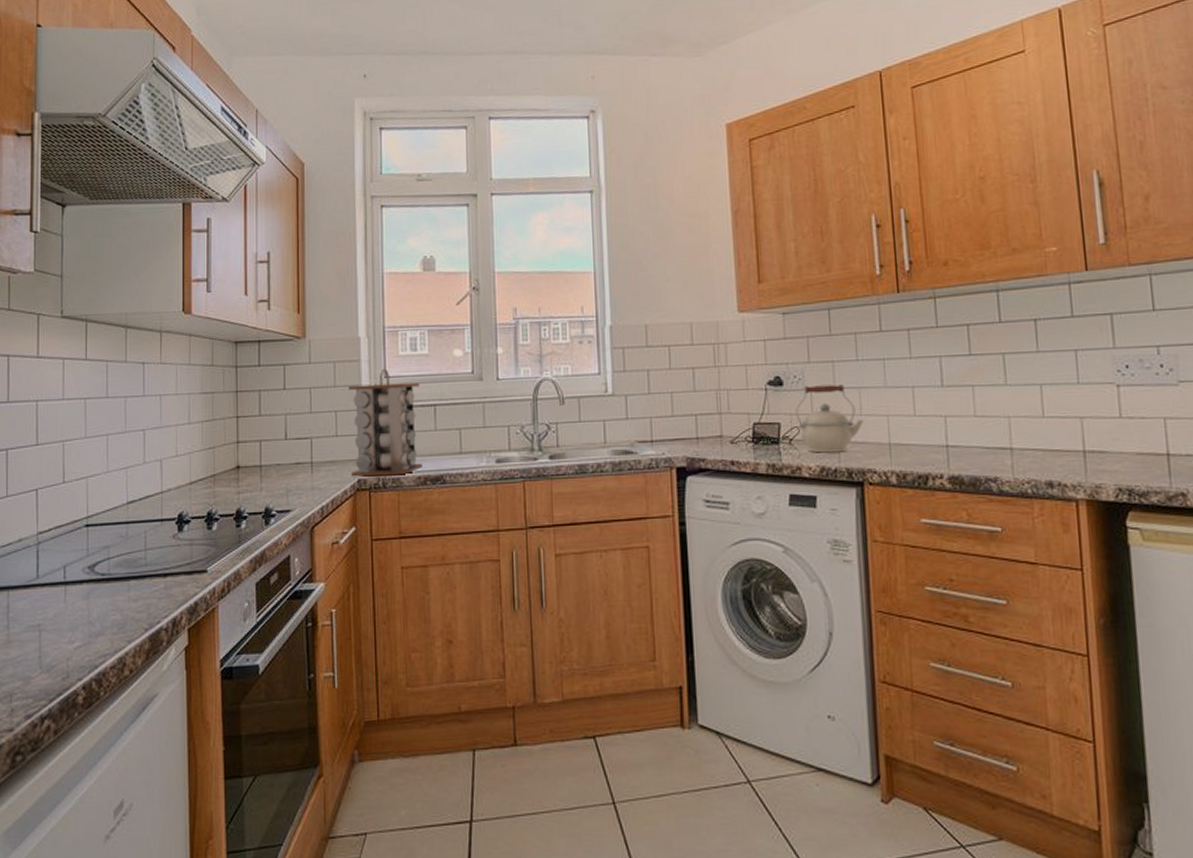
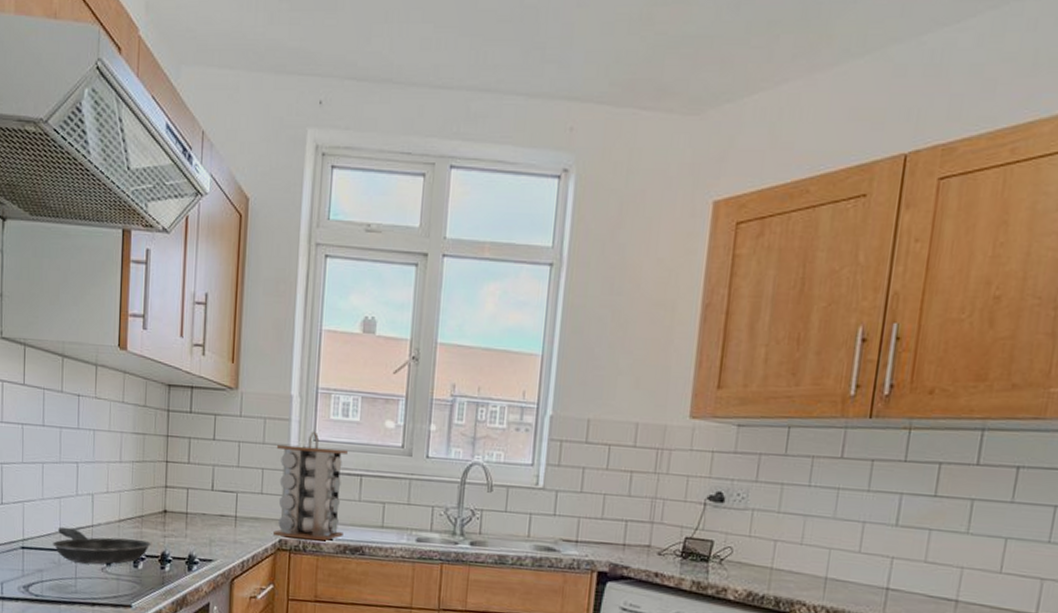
frying pan: none [118,497,225,533] -> present [52,527,151,565]
kettle: present [795,384,864,453] -> none [731,506,803,580]

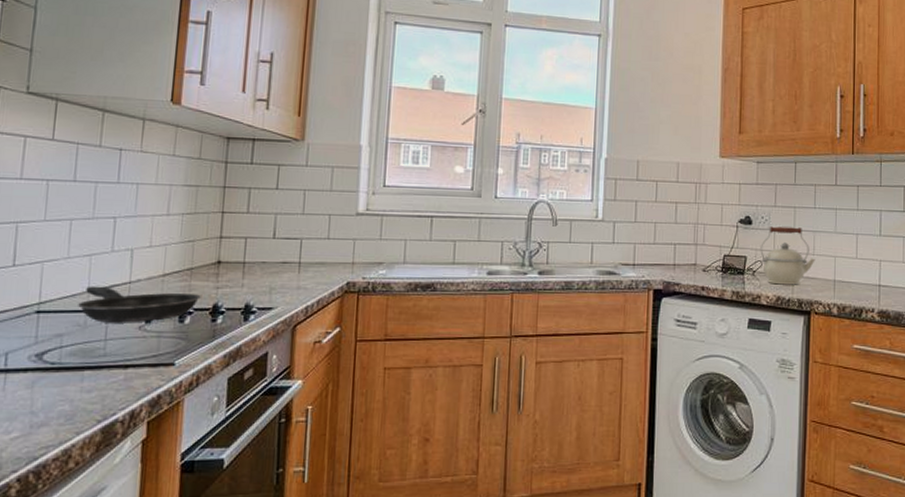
spice rack: present [272,431,349,542] -> none [339,177,419,282]
kettle: none [731,506,803,580] -> present [760,226,816,285]

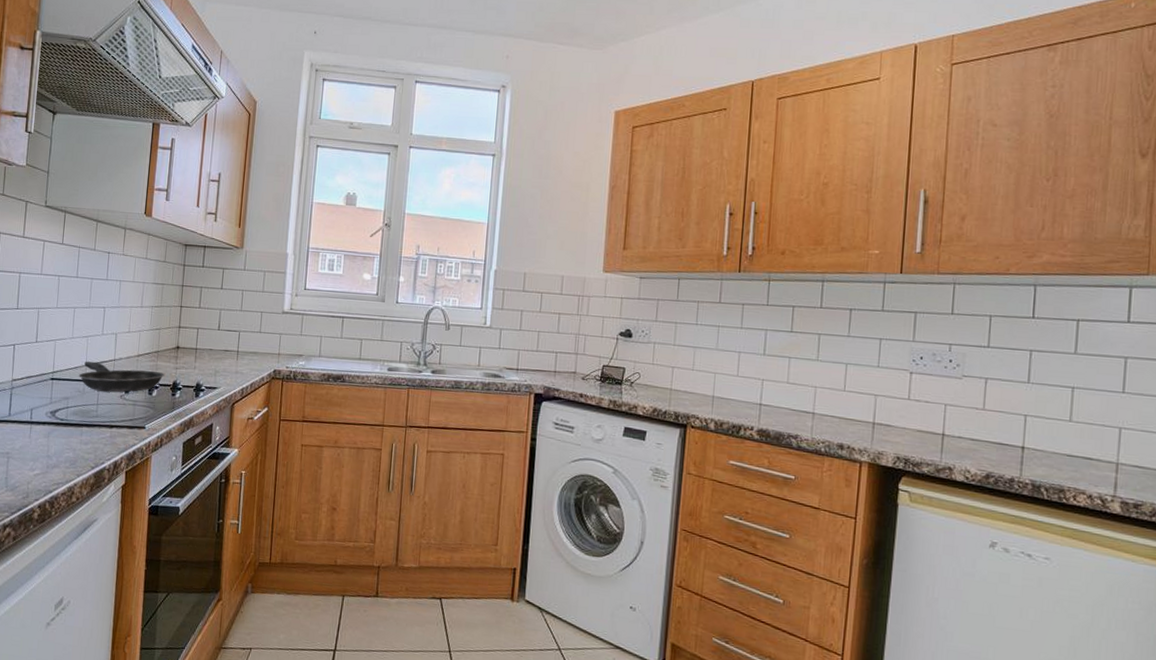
kettle: present [760,226,816,285] -> none [639,340,695,398]

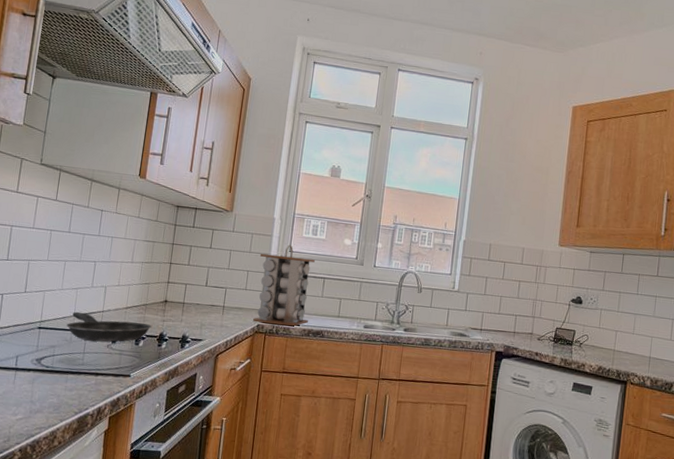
spice rack: none [268,281,333,372] -> present [252,244,316,327]

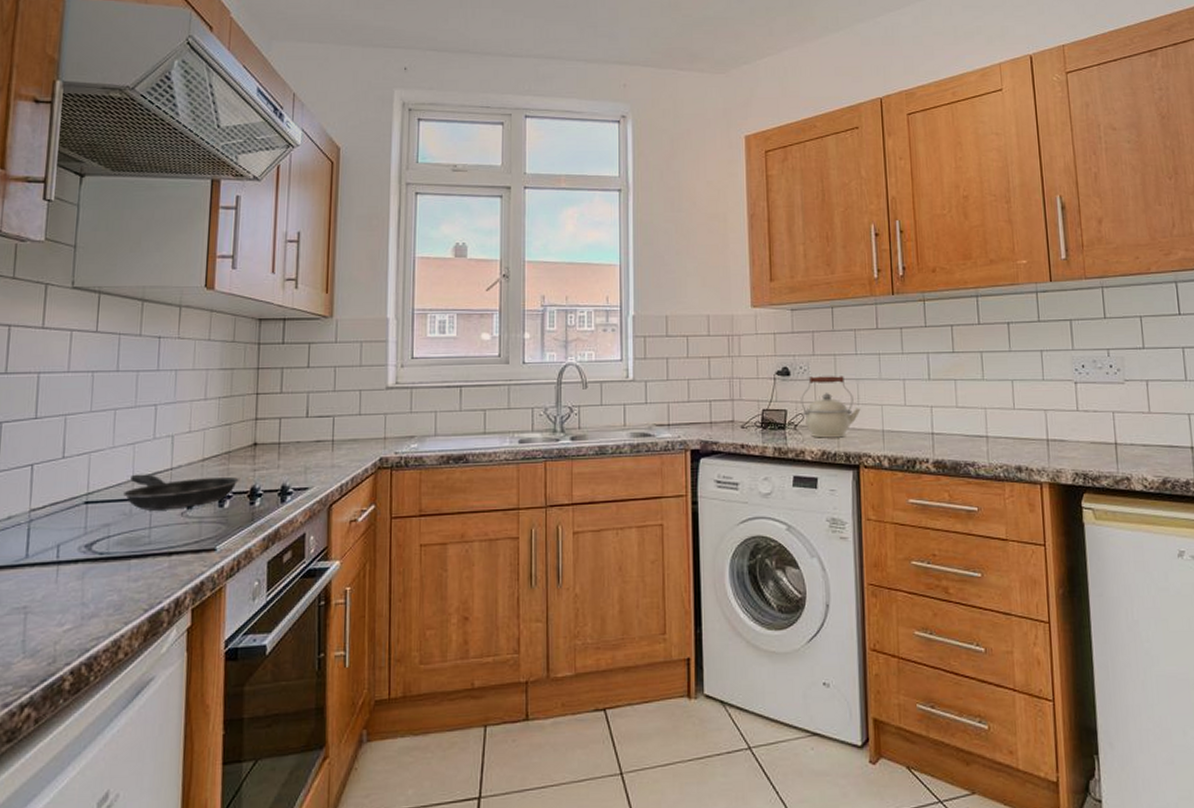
spice rack: present [252,244,316,327] -> none [372,349,447,457]
kettle: none [587,307,635,358] -> present [801,376,861,438]

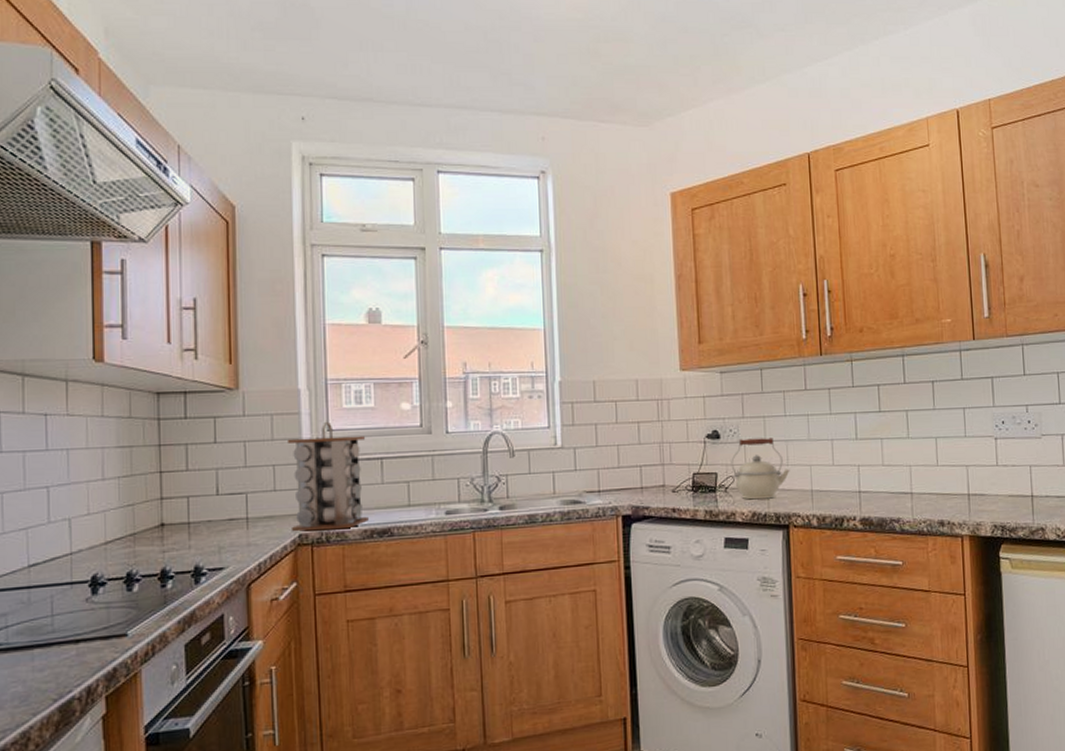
frying pan: present [122,474,239,511] -> none [18,559,147,598]
spice rack: none [372,349,447,457] -> present [286,421,369,533]

